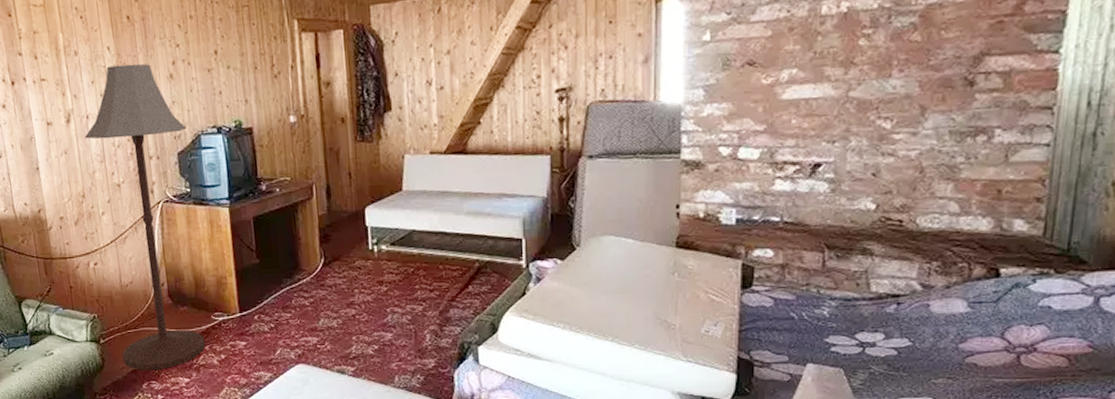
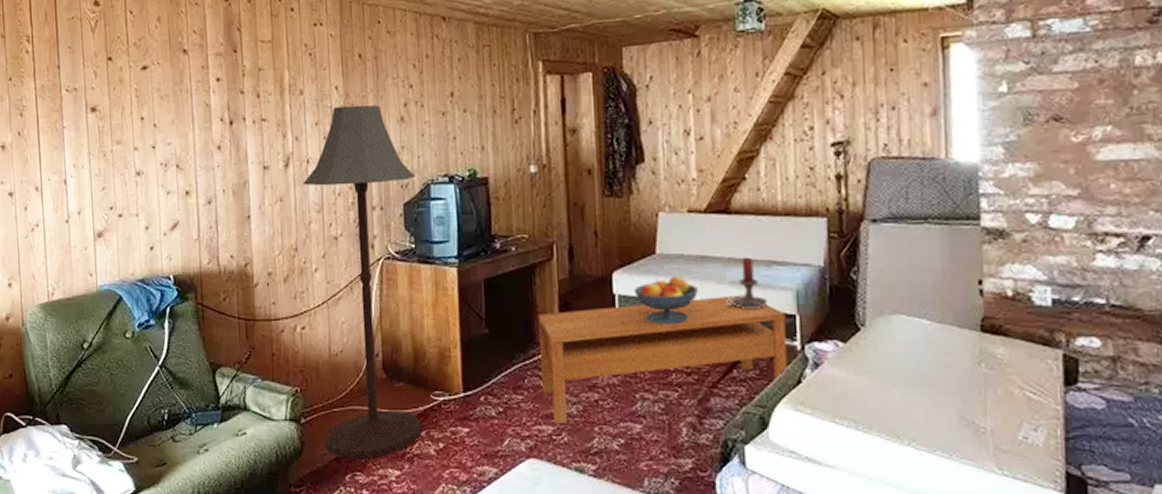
coffee table: none [301,223,515,336] -> present [537,294,788,425]
fruit bowl: none [383,208,439,251] -> present [633,275,698,324]
candle holder: none [463,191,499,235] -> present [726,257,768,308]

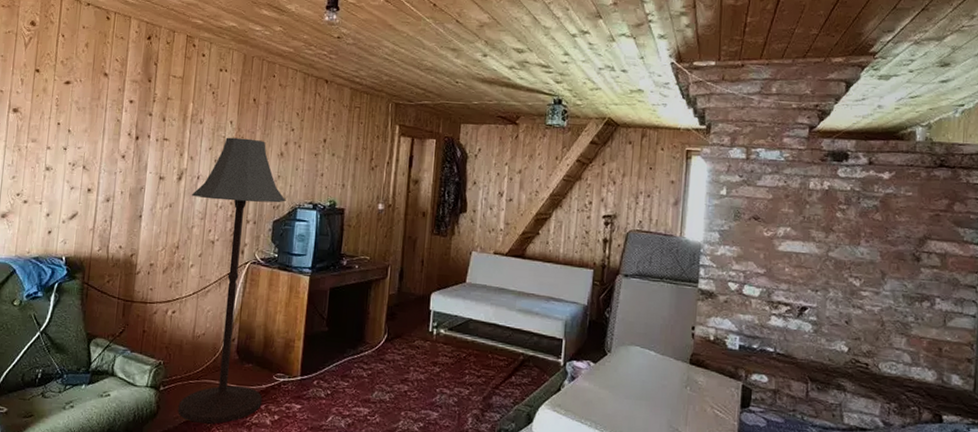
coffee table: present [537,294,788,425] -> none [363,319,555,408]
fruit bowl: present [633,275,698,324] -> none [445,300,494,338]
candle holder: present [726,257,768,308] -> none [513,292,544,332]

